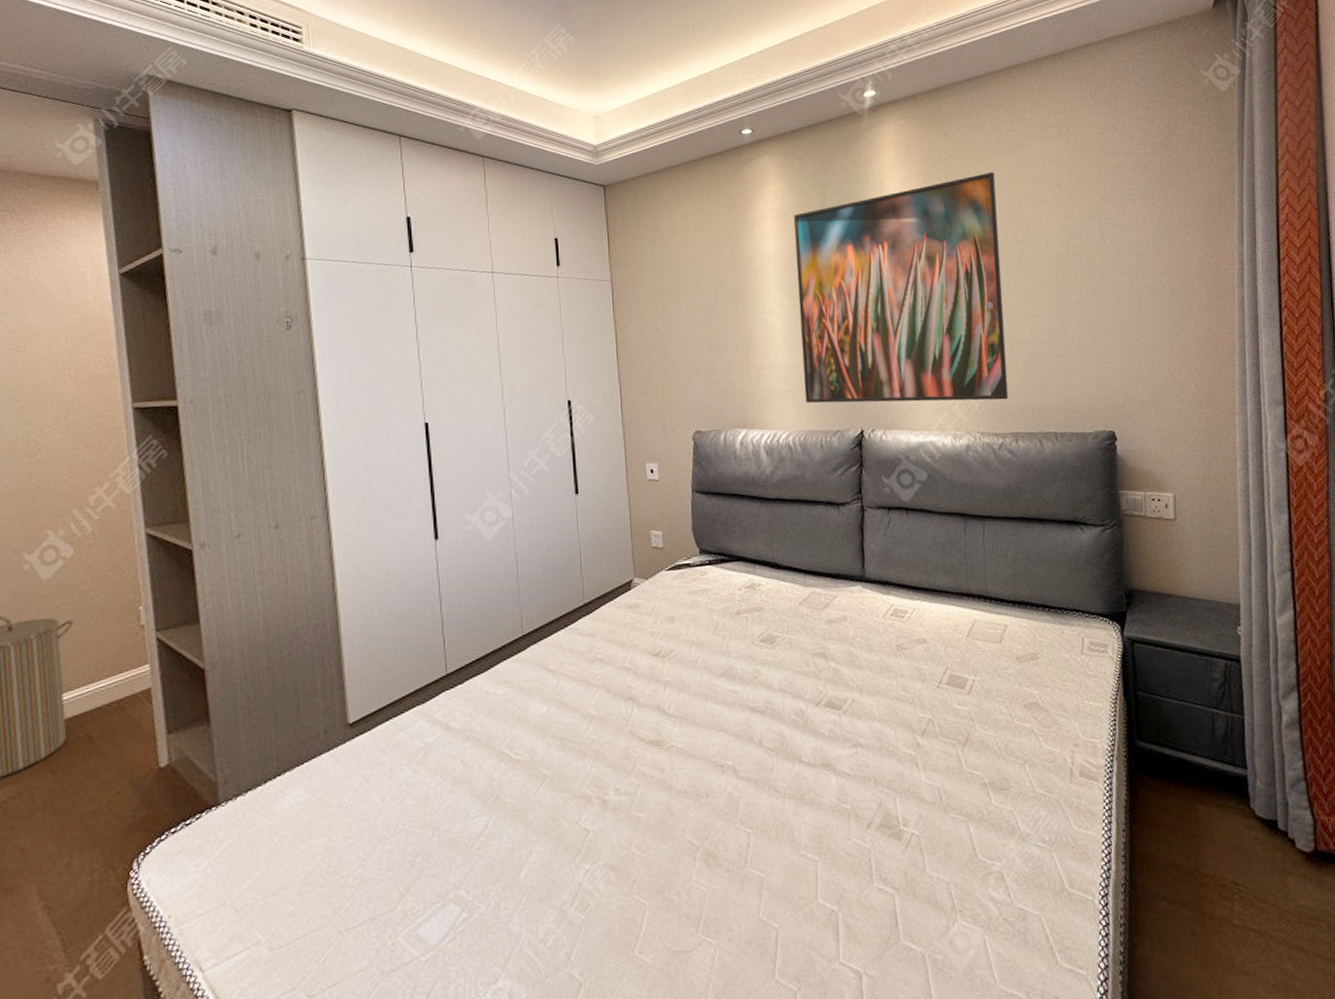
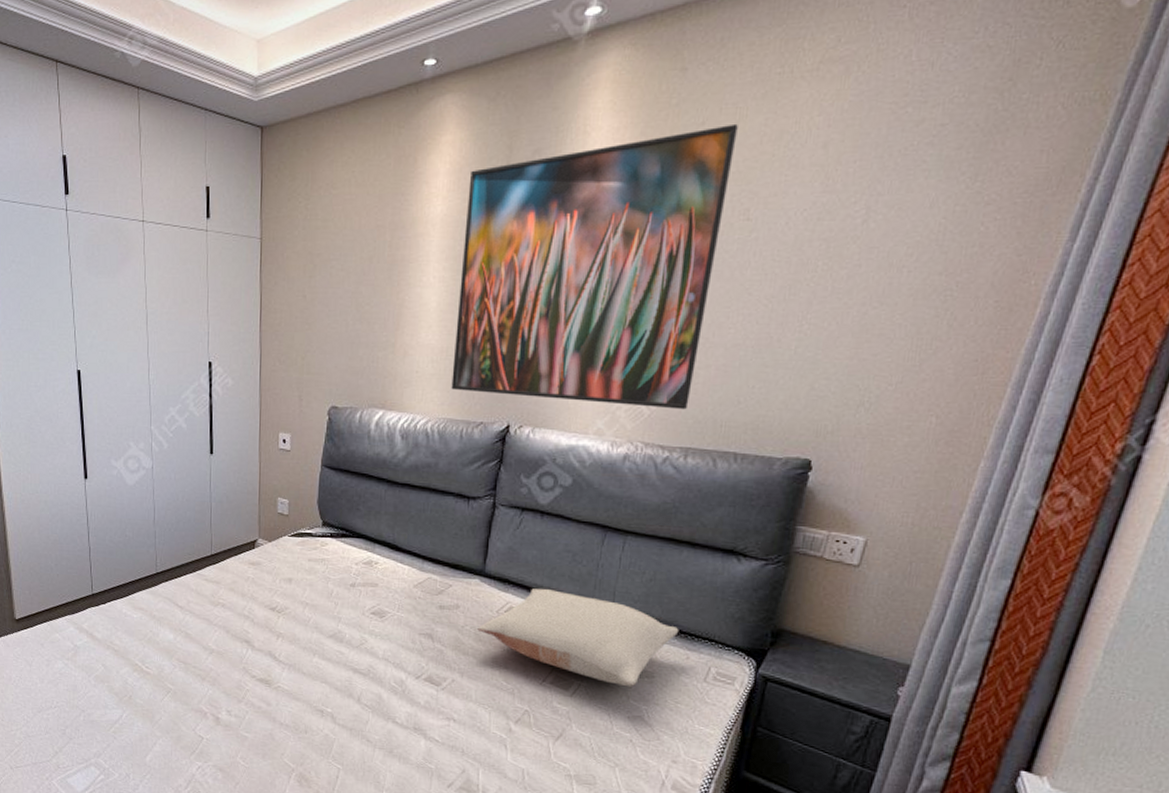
pillow: none [868,585,1049,673] -> present [477,588,679,686]

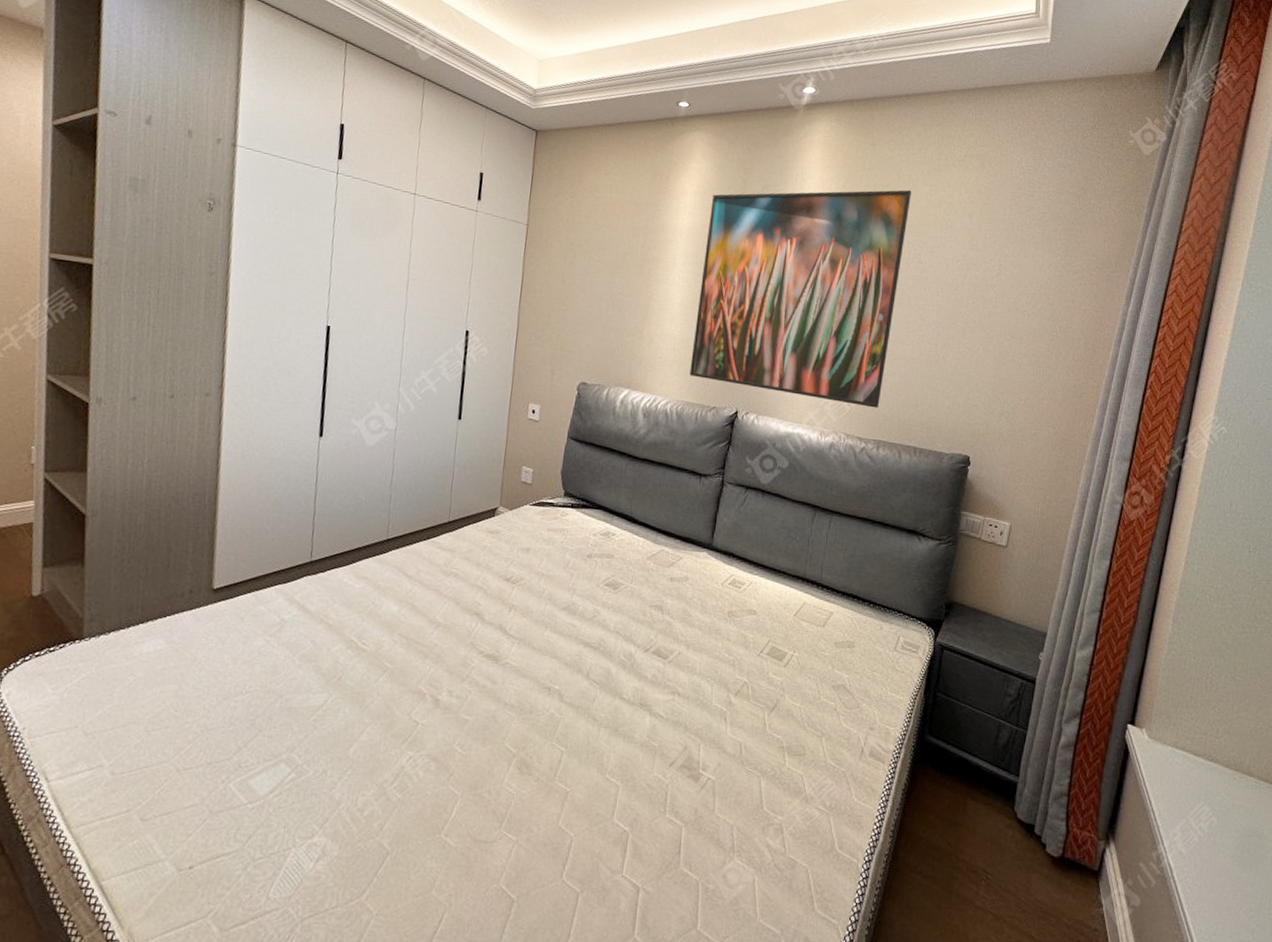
pillow: present [477,588,679,686] -> none [704,562,874,656]

